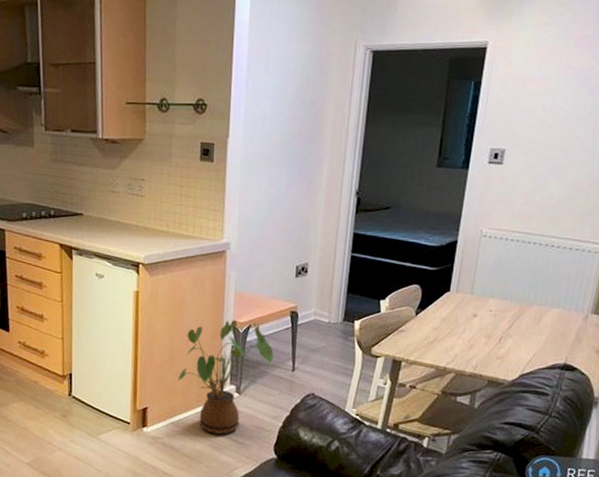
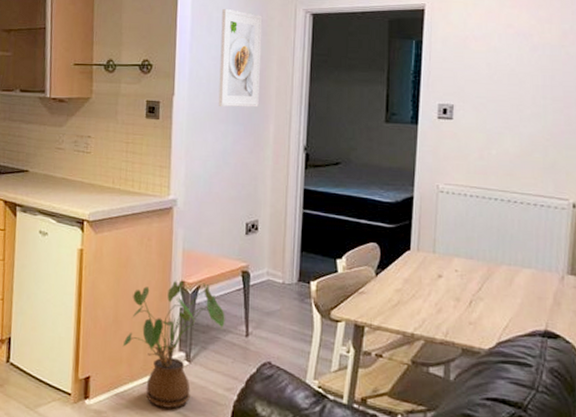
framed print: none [273,43,322,151] -> present [218,8,263,108]

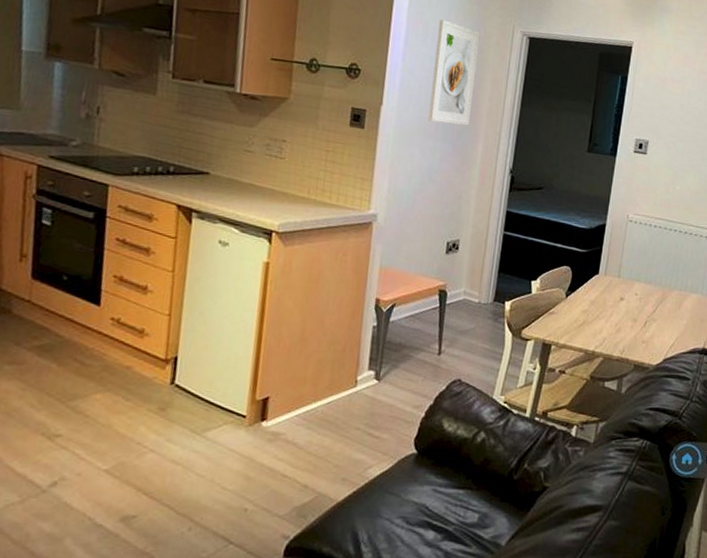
house plant: present [122,281,225,409] -> none [307,298,419,428]

